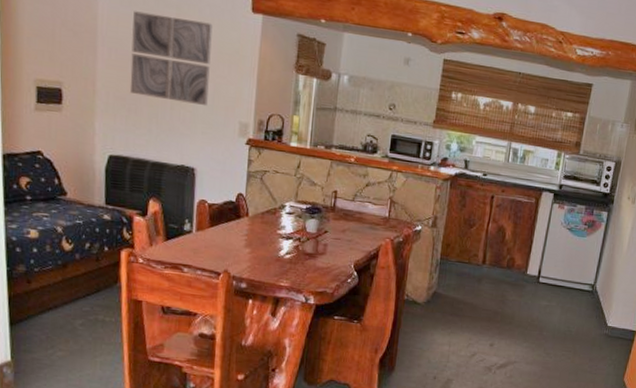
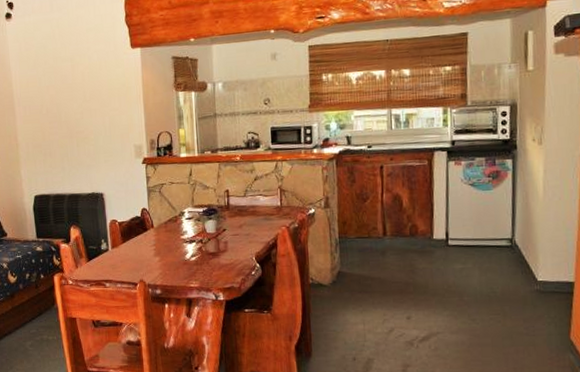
wall art: present [130,11,213,107] -> none [39,66,106,141]

